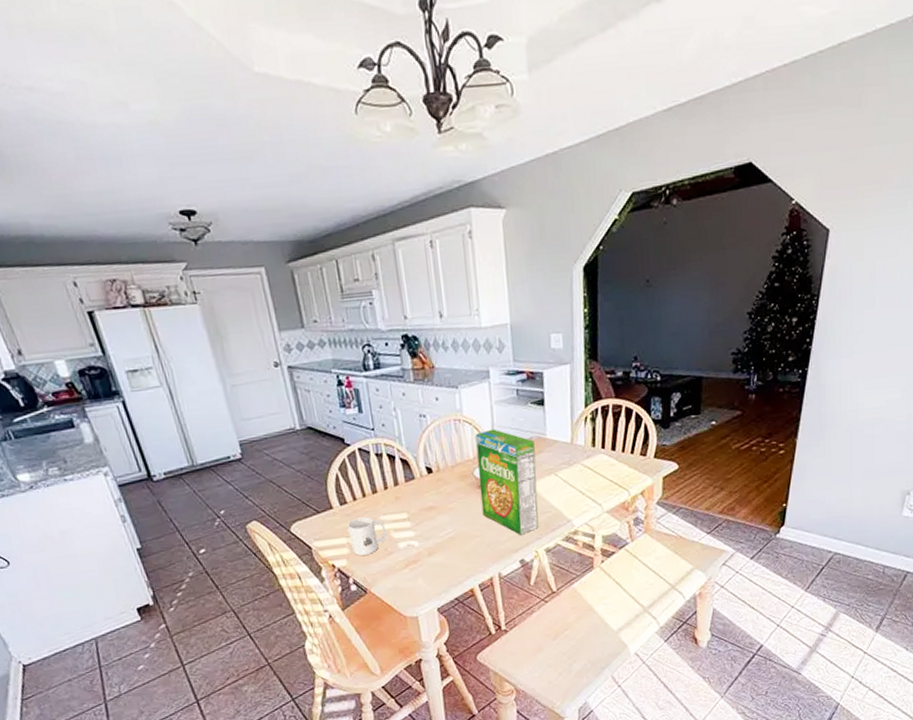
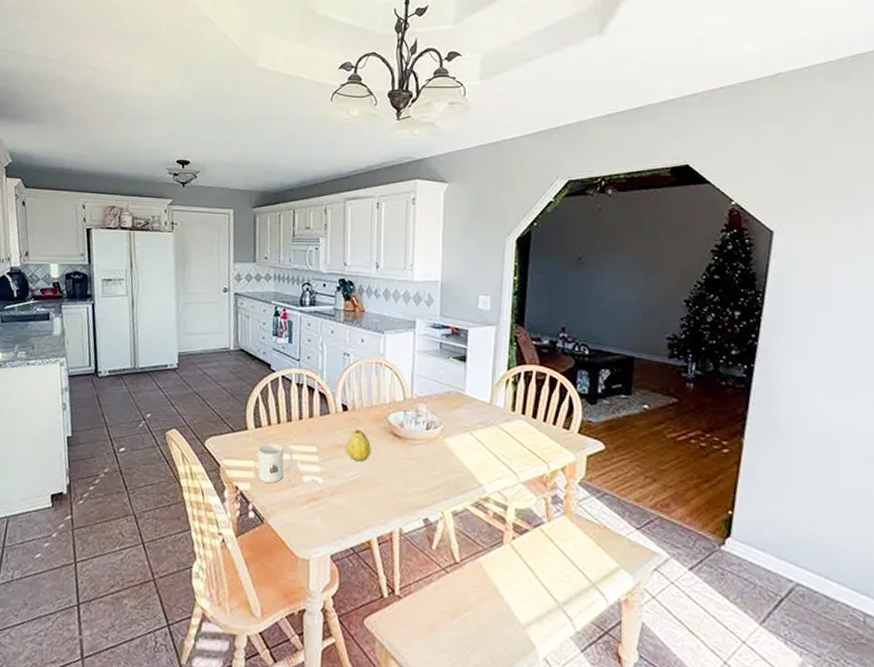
fruit: none [436,489,462,520] -> present [345,429,371,462]
cereal box: present [475,429,539,535] -> none [391,377,452,492]

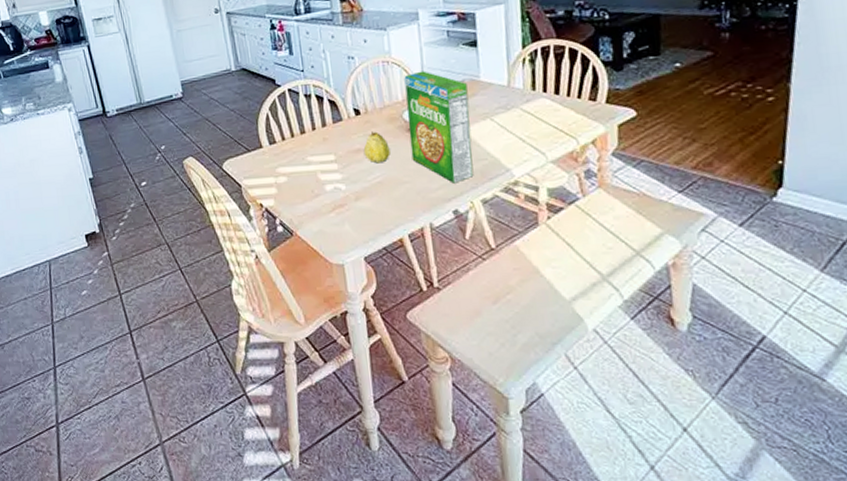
mug: present [257,443,294,483] -> none [276,157,314,196]
cereal box: none [391,377,452,492] -> present [404,71,474,184]

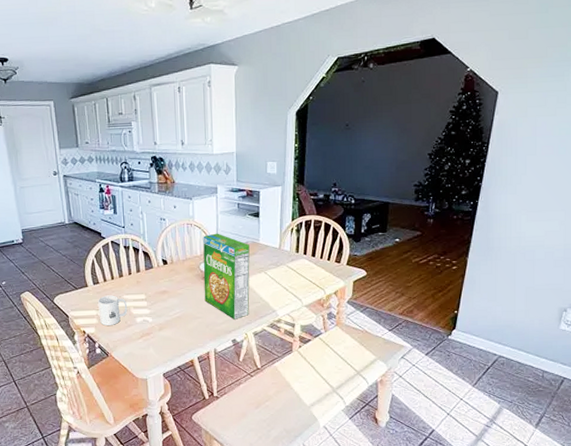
mug: none [276,157,314,196] -> present [98,295,128,326]
fruit: present [363,131,390,164] -> none [168,278,188,303]

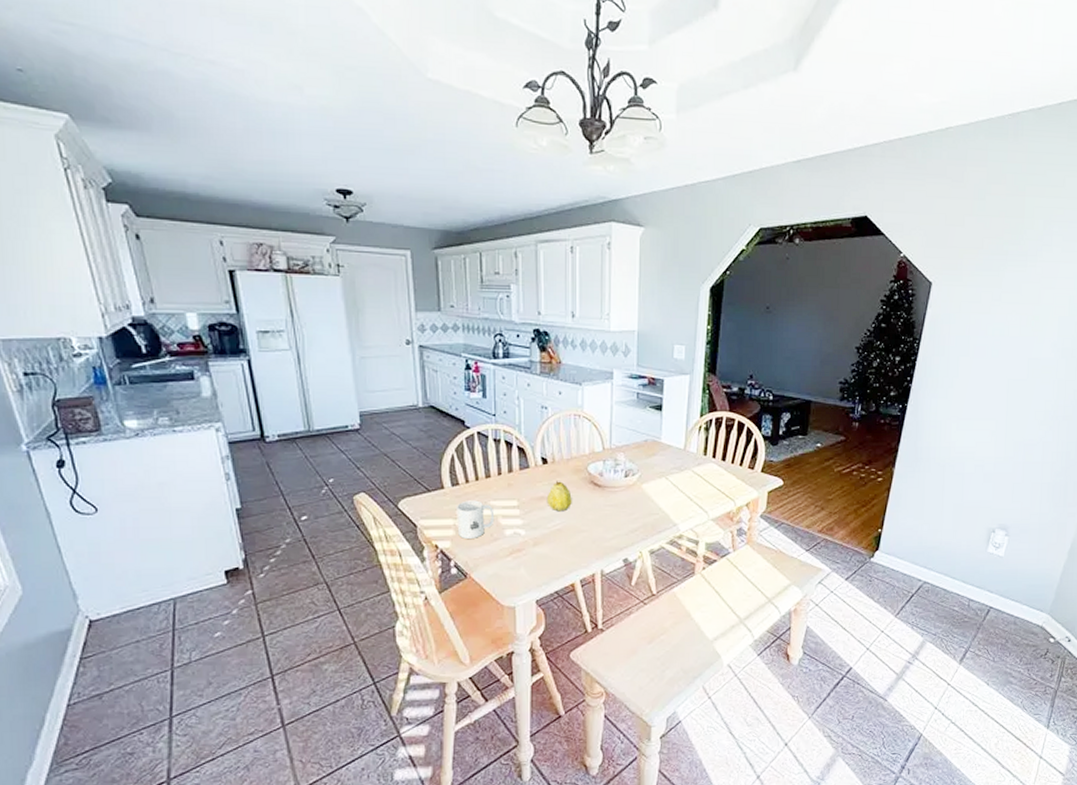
fruit: none [168,278,188,303] -> present [546,481,572,512]
cereal box: present [203,233,250,320] -> none [591,428,649,534]

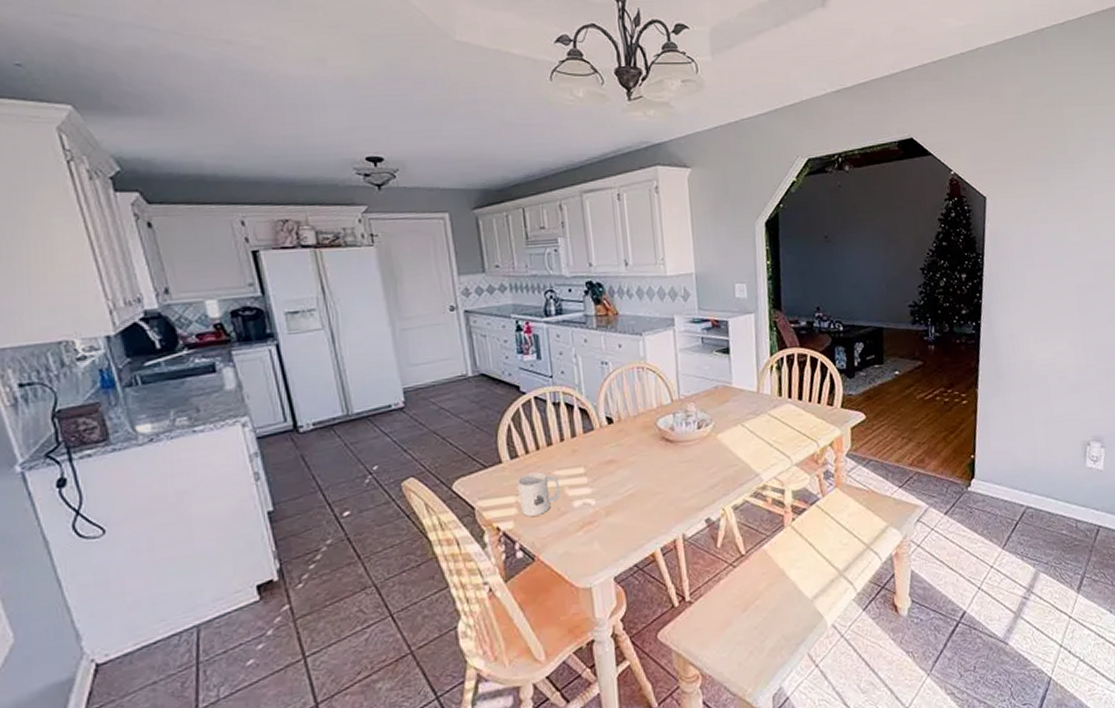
fruit: present [546,481,572,512] -> none [615,440,644,475]

